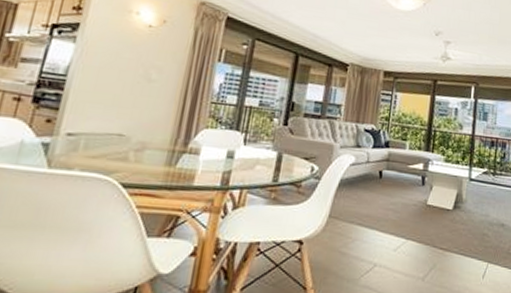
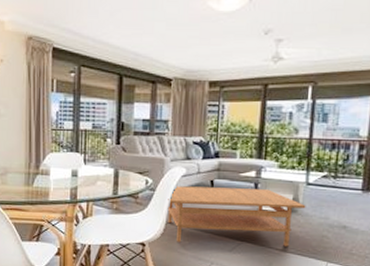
coffee table: none [331,175,469,246] -> present [167,186,306,247]

